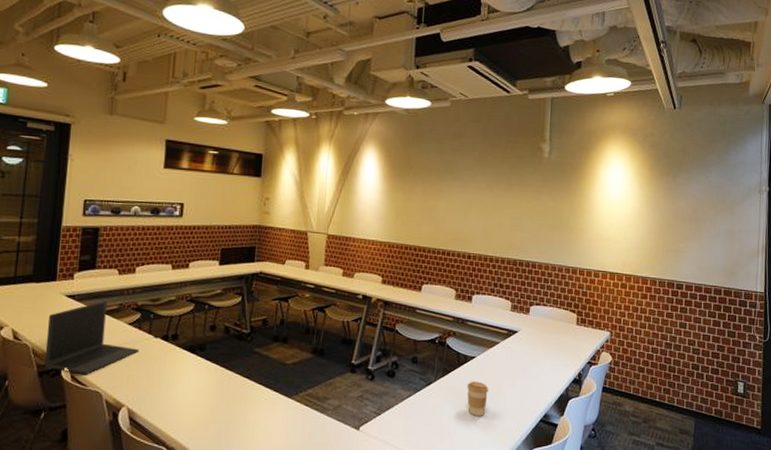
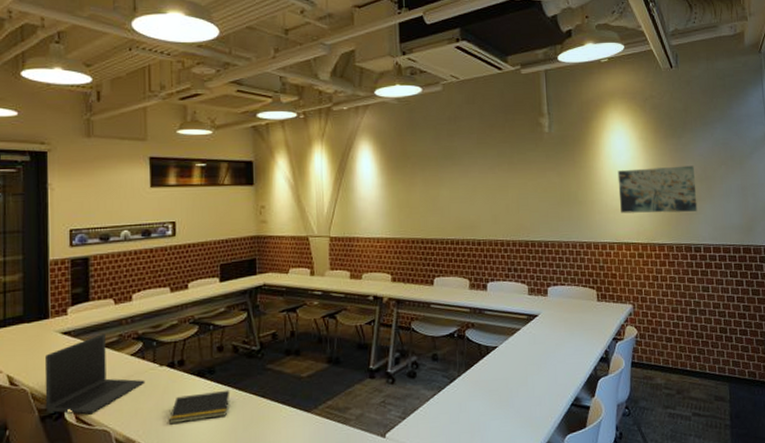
notepad: none [158,367,218,393] -> present [169,390,230,423]
coffee cup: present [467,381,489,416] -> none [492,372,515,408]
wall art: none [609,202,685,250] -> present [617,165,698,214]

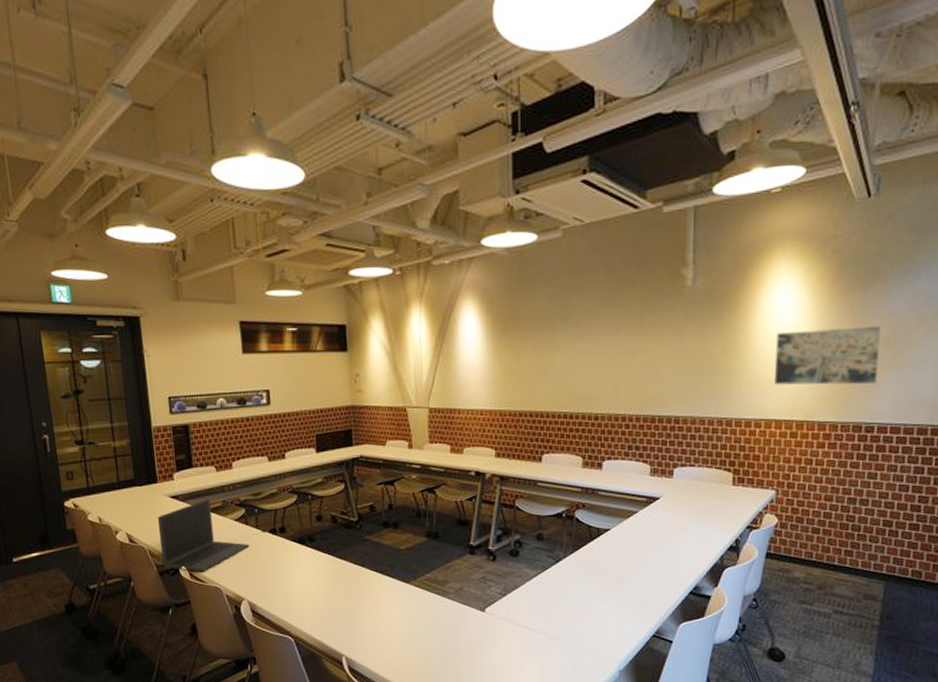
notepad: present [169,390,230,423] -> none [274,557,330,585]

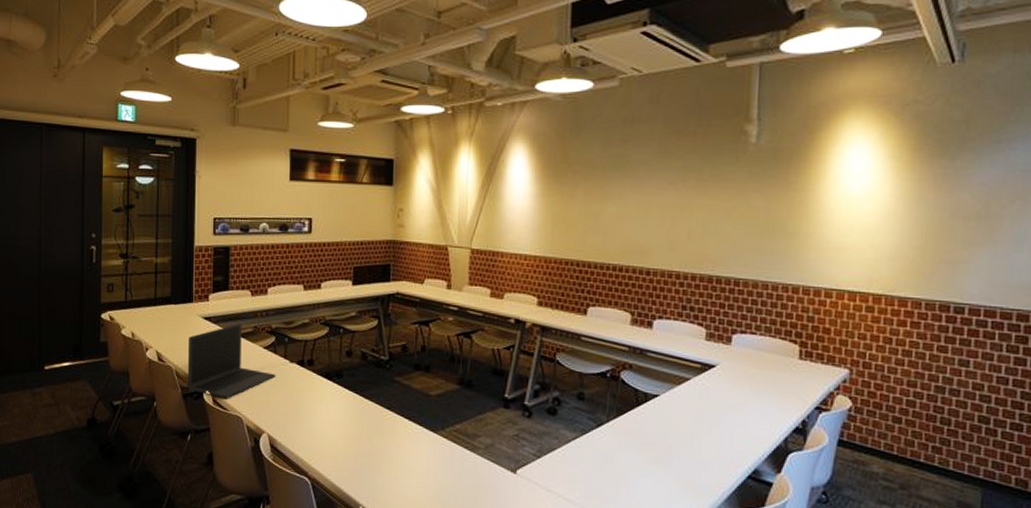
wall art: present [774,326,881,385] -> none [847,197,970,260]

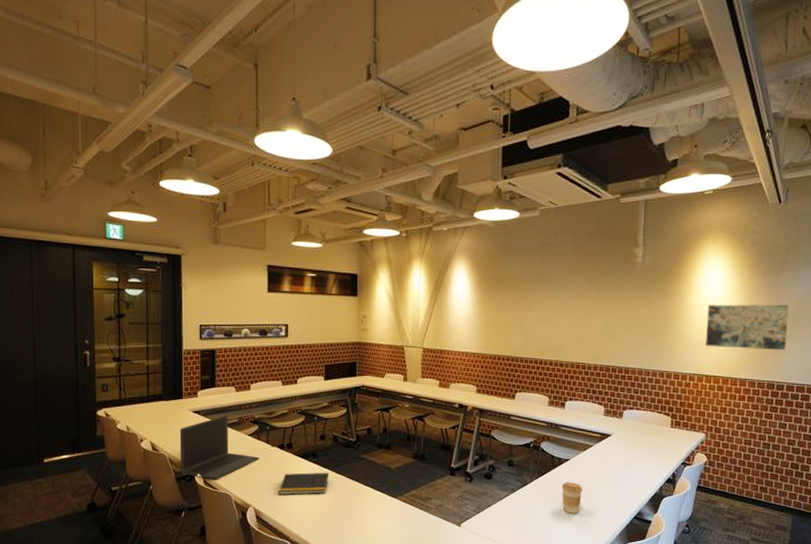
notepad: none [297,395,357,423] -> present [279,472,330,495]
coffee cup: none [648,424,678,467] -> present [561,482,583,514]
wall art: none [847,197,970,260] -> present [705,304,789,350]

